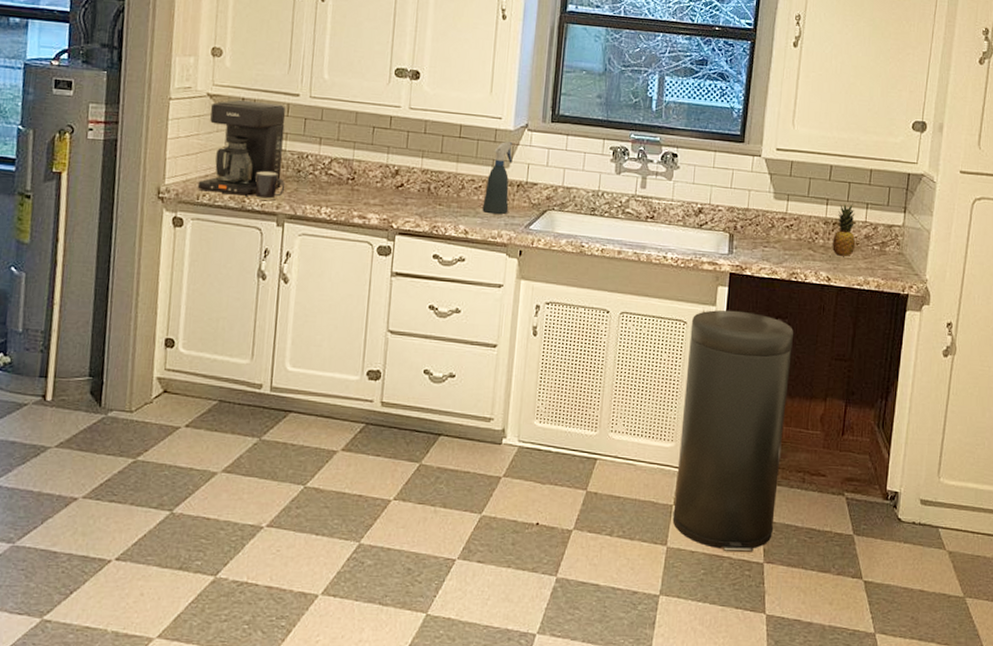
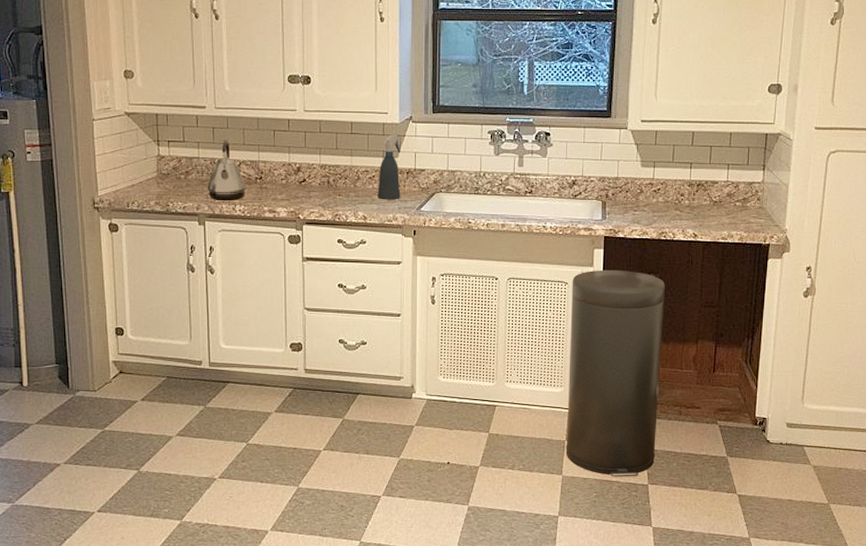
coffee maker: present [197,99,286,196] -> none [126,115,199,200]
mug: present [255,171,285,201] -> none [175,178,201,204]
kettle: none [291,131,336,203] -> present [207,138,247,201]
fruit: present [831,204,856,256] -> none [696,165,719,214]

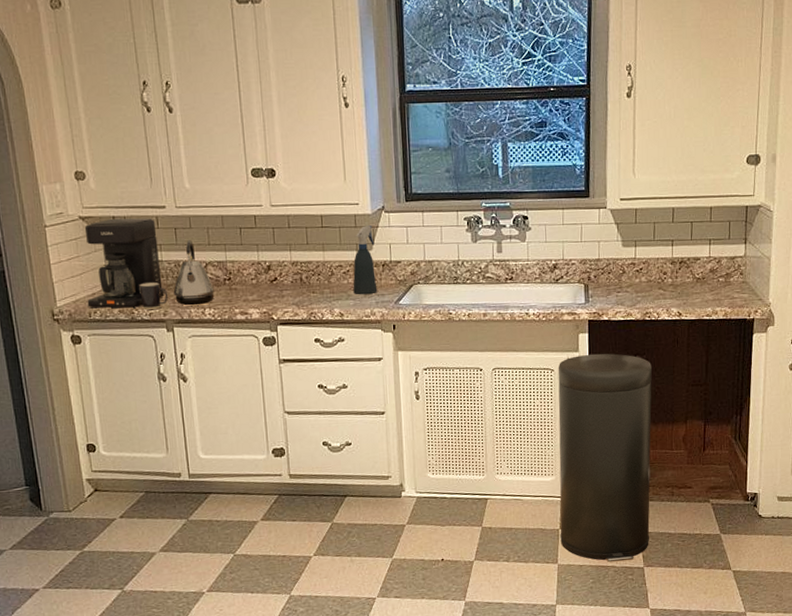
coffee maker: none [126,115,199,200] -> present [84,218,165,308]
mug: none [175,178,201,204] -> present [138,282,168,311]

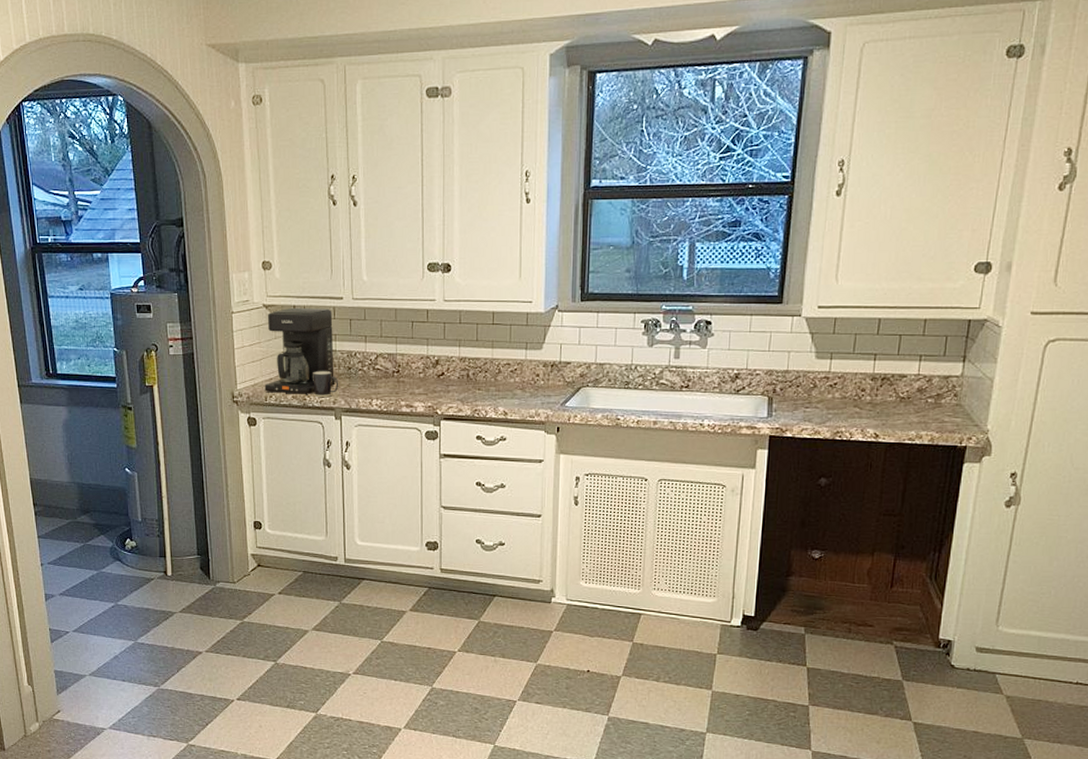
kettle: present [173,239,215,306] -> none [344,330,384,396]
spray bottle: present [353,225,378,294] -> none [519,324,545,394]
pedal bin: present [558,353,652,563] -> none [717,472,838,697]

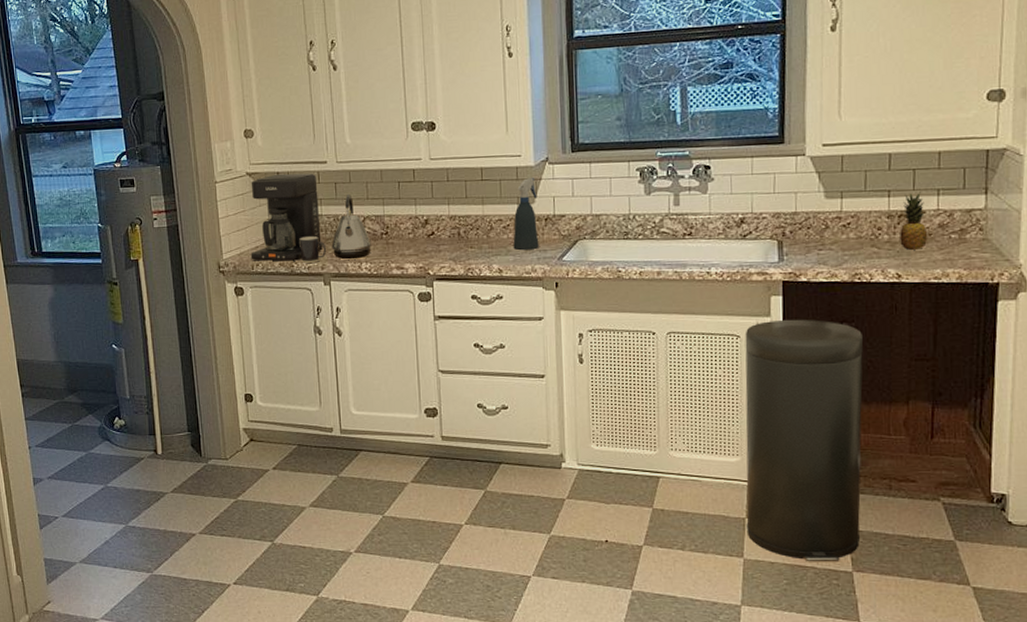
kettle: none [344,330,384,396] -> present [331,193,372,260]
spray bottle: none [519,324,545,394] -> present [513,178,539,250]
pedal bin: none [717,472,838,697] -> present [745,319,863,563]
fruit: none [880,357,907,411] -> present [898,192,928,250]

